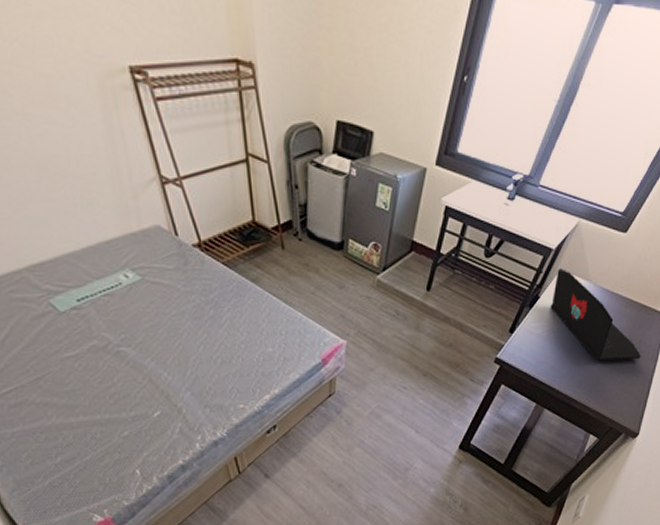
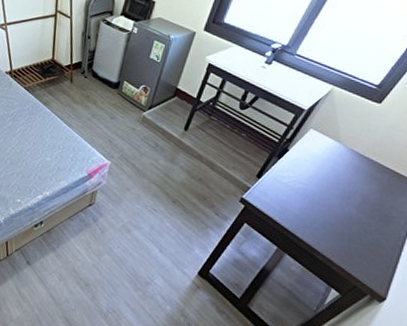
laptop: present [550,268,641,361] -> none [298,127,392,224]

